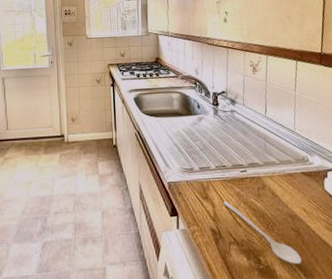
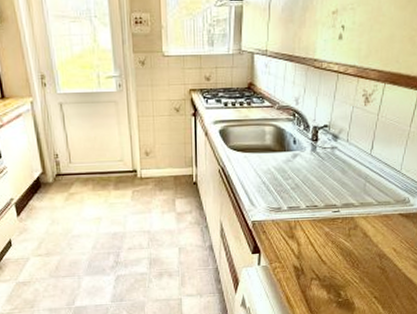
stirrer: present [223,201,302,264] -> none [309,240,382,298]

